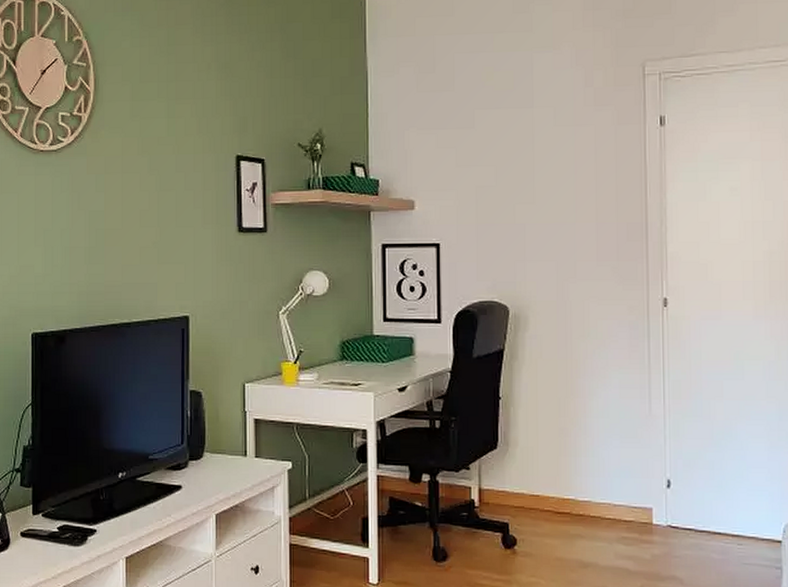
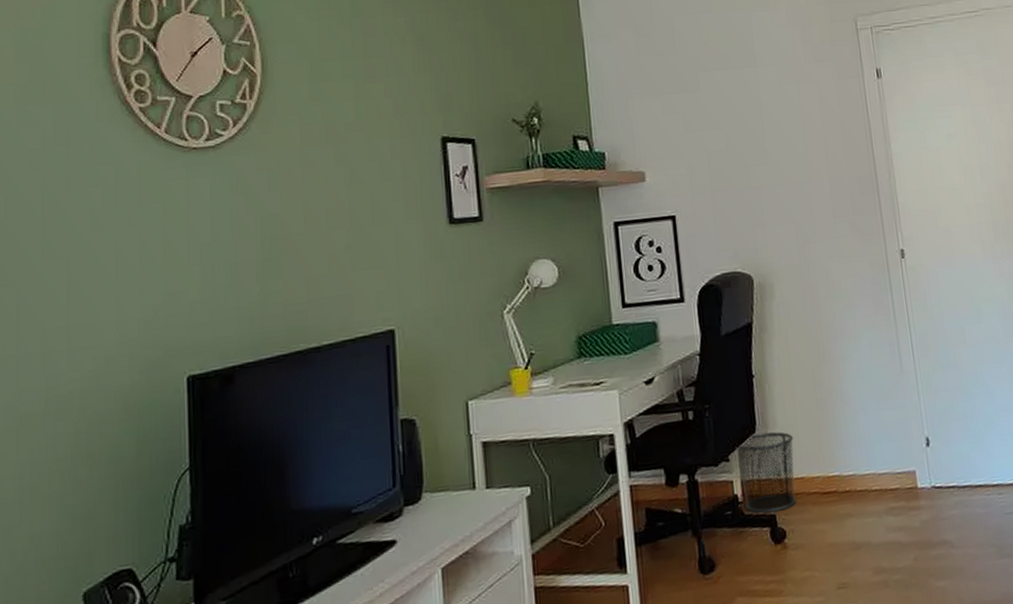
waste bin: none [476,449,532,521] -> present [735,431,796,514]

